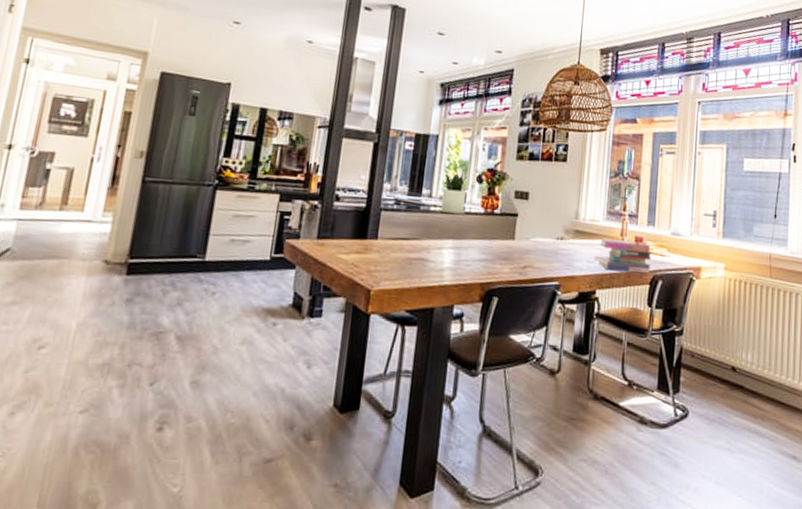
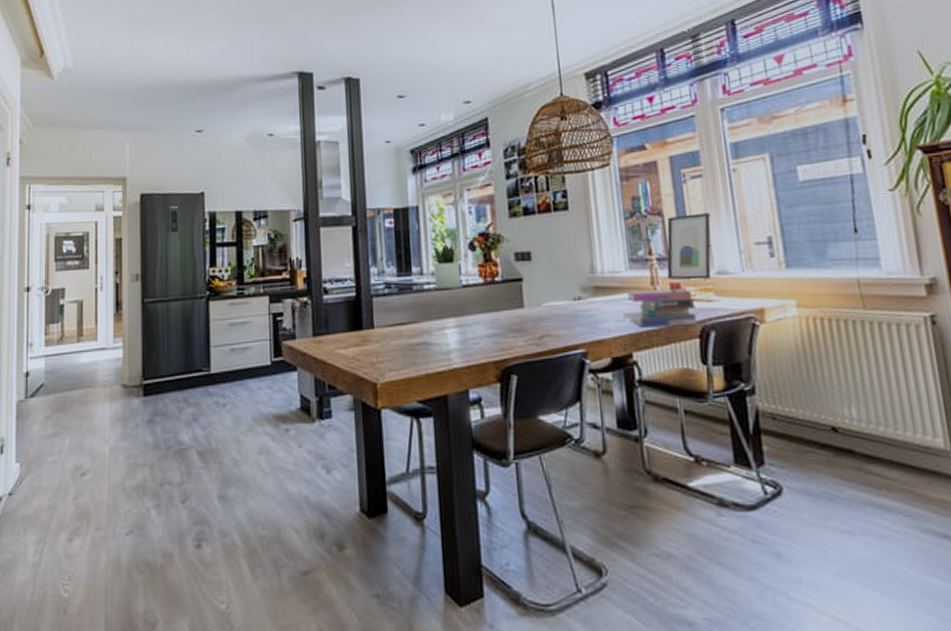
picture frame: none [635,182,676,238] -> present [667,213,712,280]

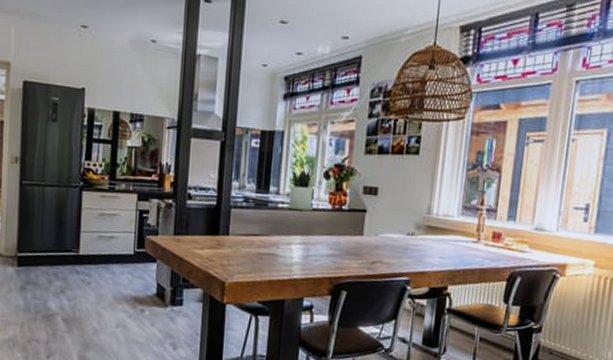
books: present [622,289,697,327] -> none [446,233,510,271]
picture frame: present [667,213,712,280] -> none [492,174,543,233]

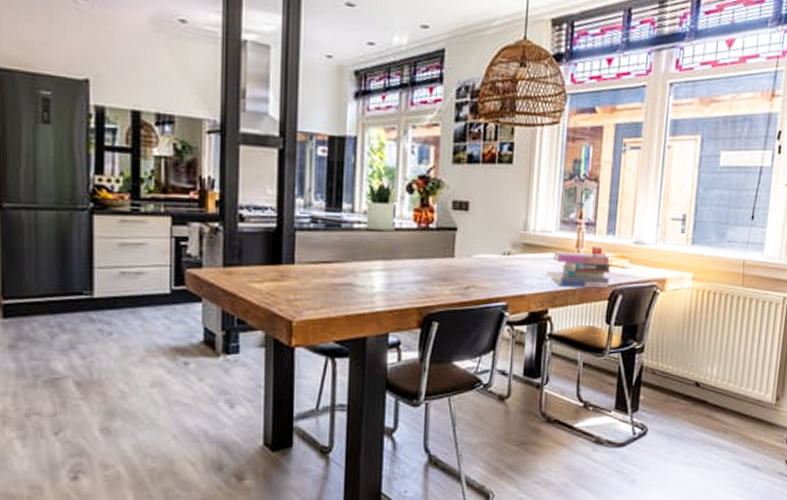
books: none [446,233,510,271] -> present [545,250,611,289]

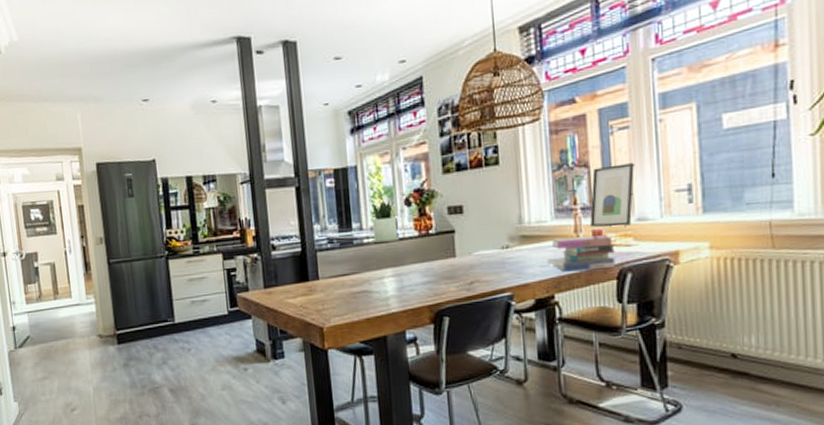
picture frame: none [592,184,641,247] -> present [590,163,636,227]

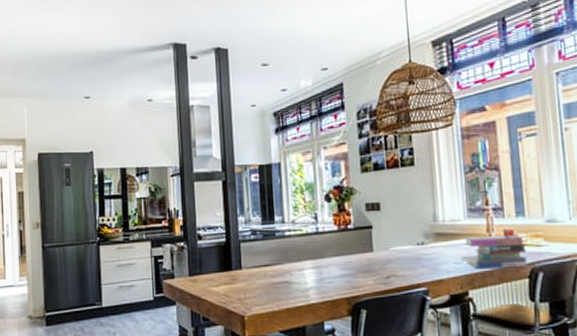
planter: present [371,200,400,244] -> none [293,196,320,237]
picture frame: present [590,163,636,227] -> none [501,168,544,228]

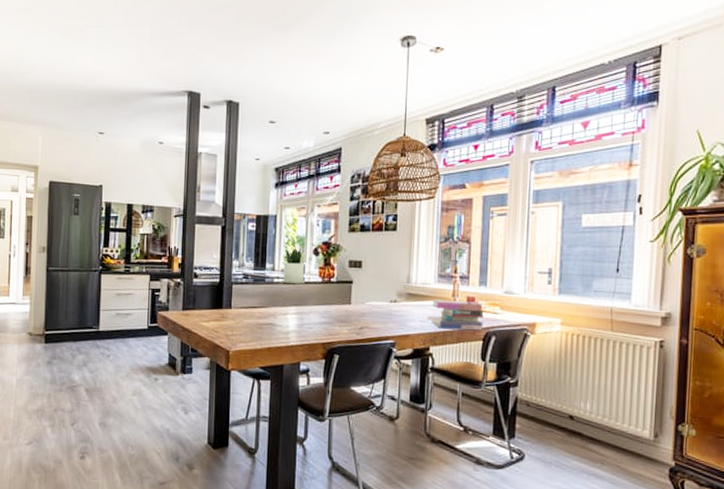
planter: none [293,196,320,237] -> present [281,247,306,285]

